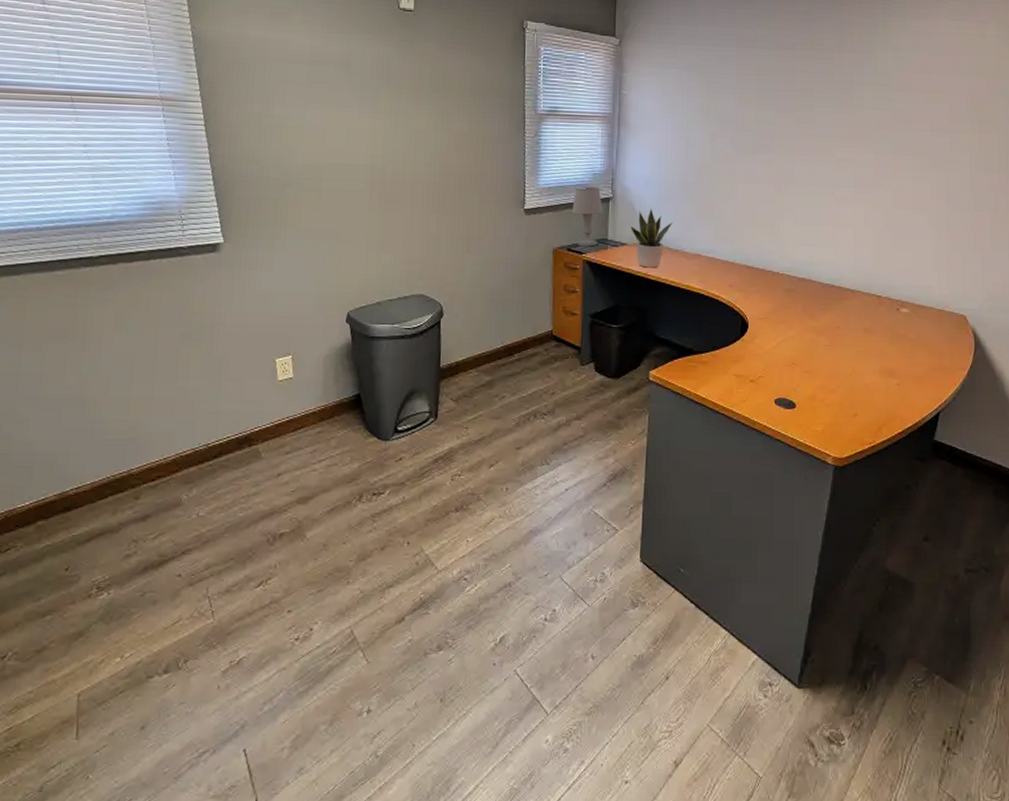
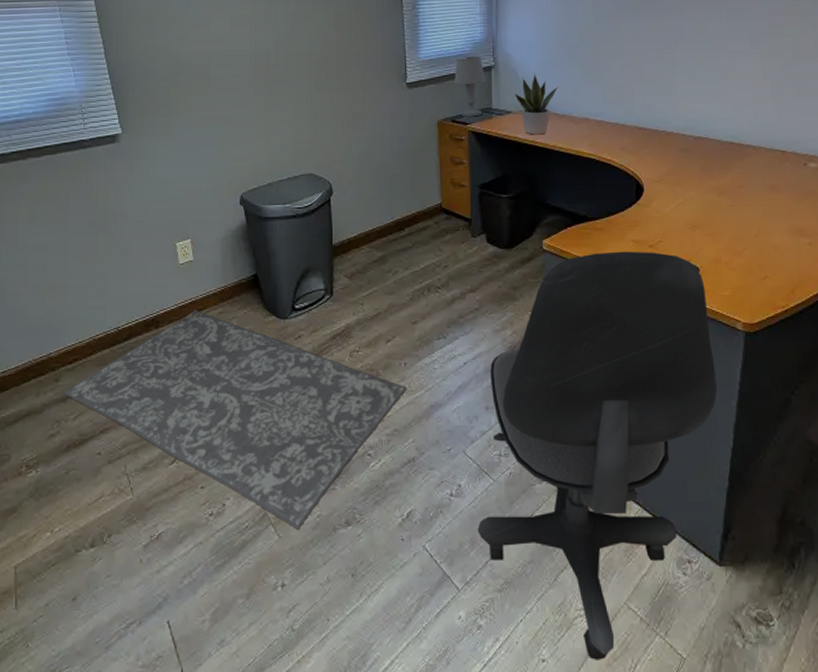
rug: none [144,428,508,654] -> present [64,310,407,530]
office chair: none [569,384,806,781] -> present [477,251,718,660]

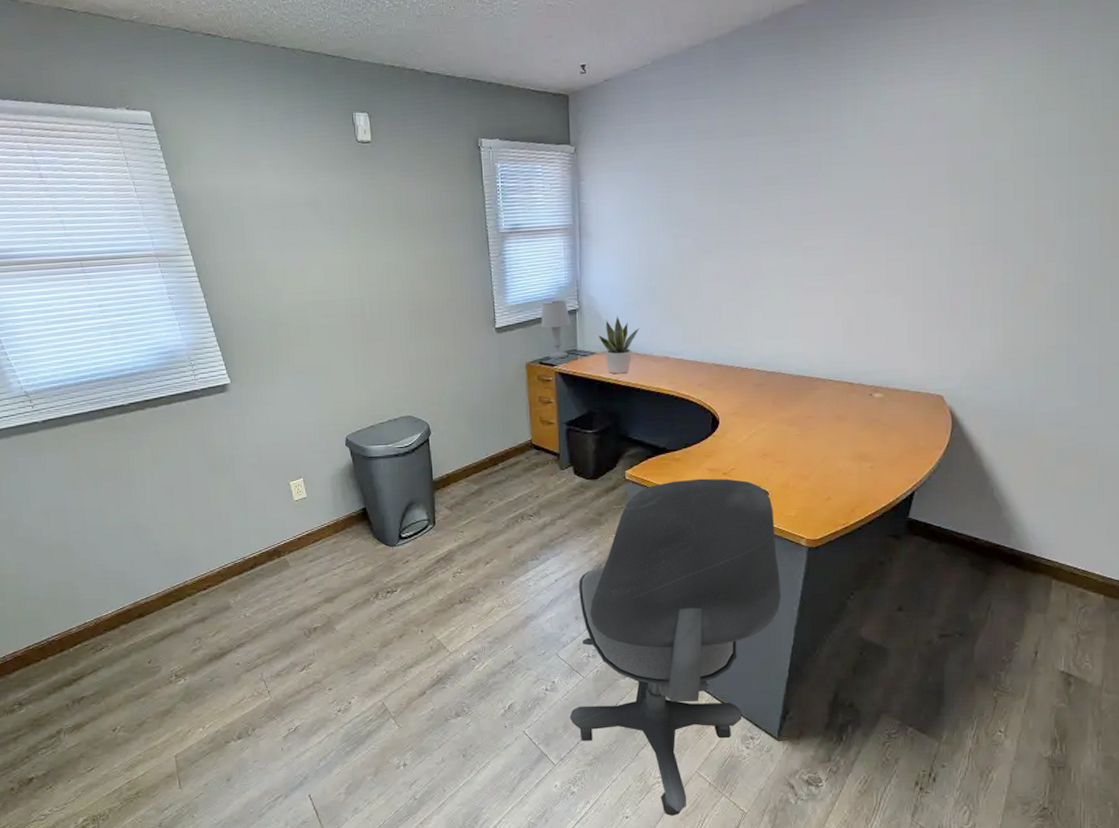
rug: present [64,310,407,530] -> none [202,540,505,721]

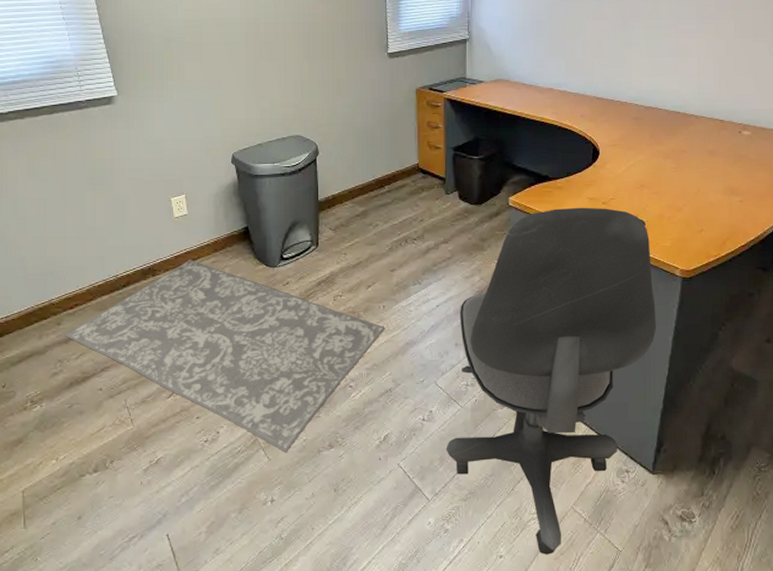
rug: none [202,540,505,721] -> present [66,259,385,452]
table lamp: present [541,300,571,359] -> none [432,30,461,86]
potted plant: present [599,316,640,374] -> none [487,47,526,103]

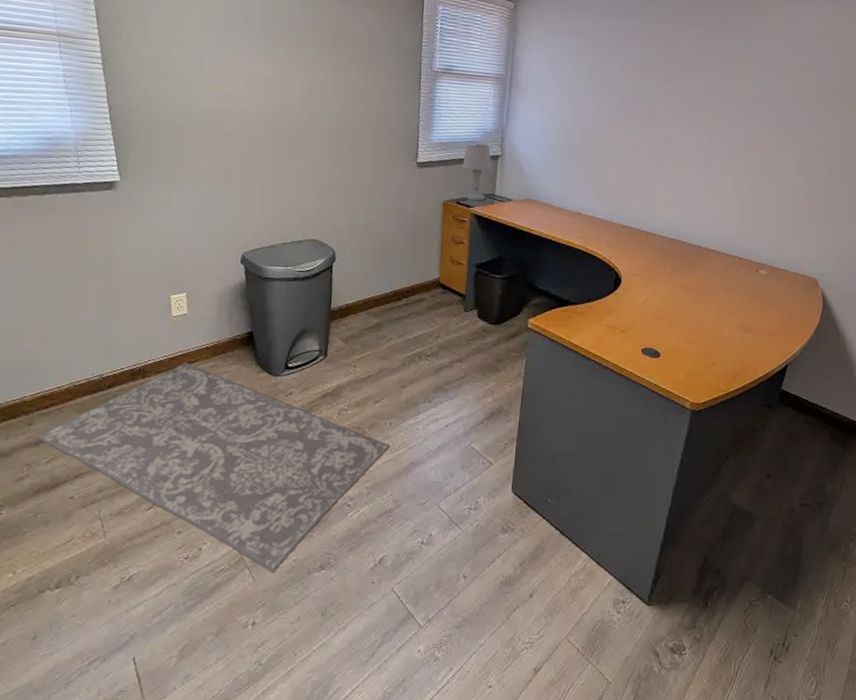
table lamp: none [432,30,461,86] -> present [462,143,492,201]
office chair: present [446,207,657,555] -> none [442,333,664,685]

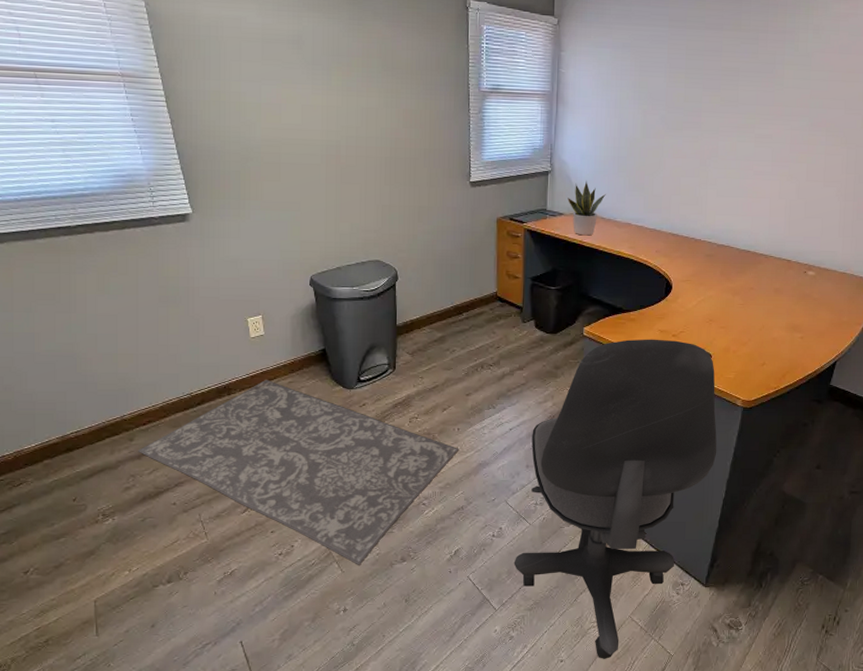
office chair: none [442,333,664,685] -> present [513,339,717,659]
table lamp: present [462,143,492,201] -> none [514,161,542,217]
potted plant: none [517,167,557,224] -> present [568,181,606,236]

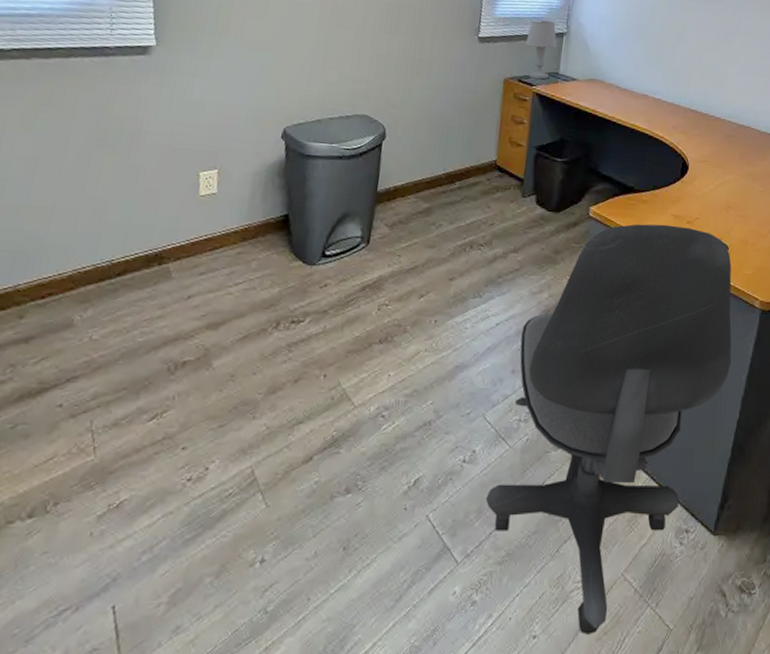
rug: present [138,379,459,565] -> none [27,247,434,497]
table lamp: none [514,161,542,217] -> present [526,19,557,80]
potted plant: present [568,181,606,236] -> none [582,46,623,105]

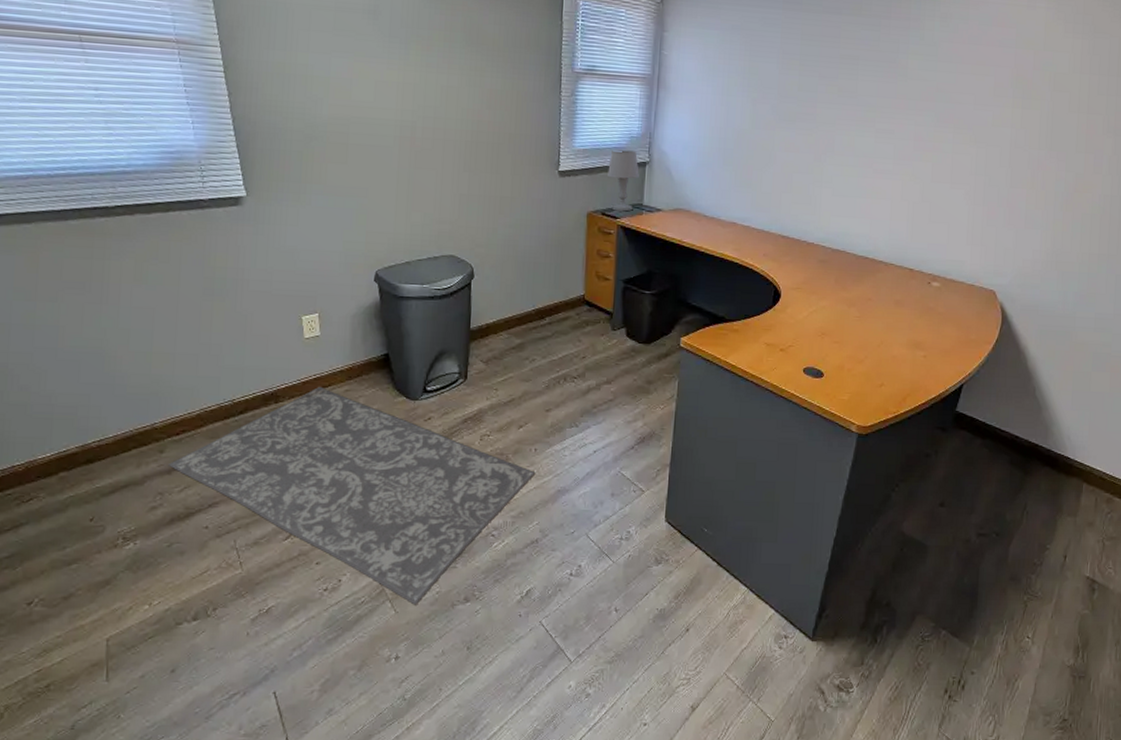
rug: none [27,247,434,497] -> present [169,386,536,605]
office chair: present [485,224,732,635] -> none [593,352,828,723]

